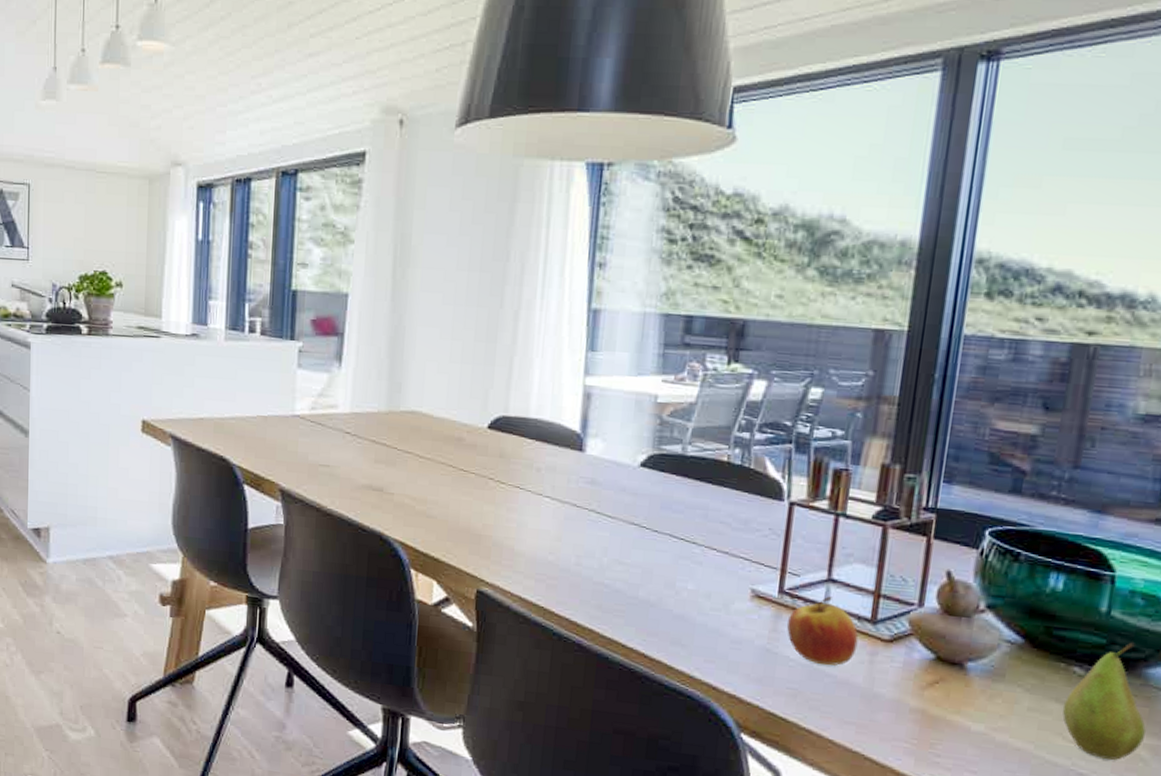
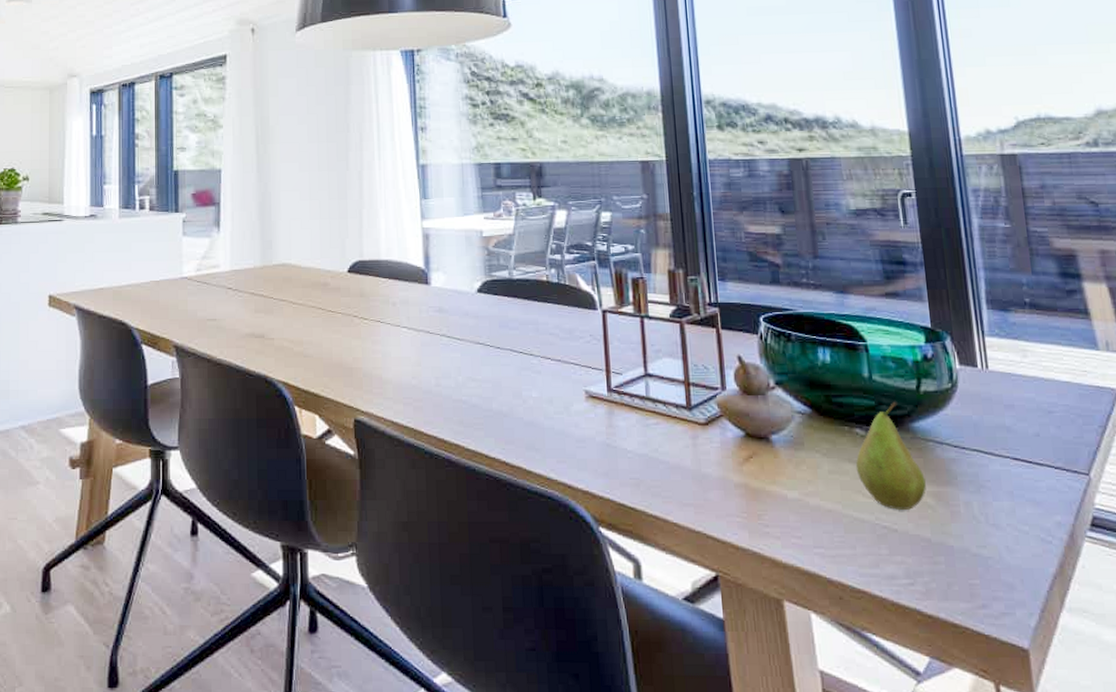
apple: present [786,596,859,666] -> none [619,389,681,453]

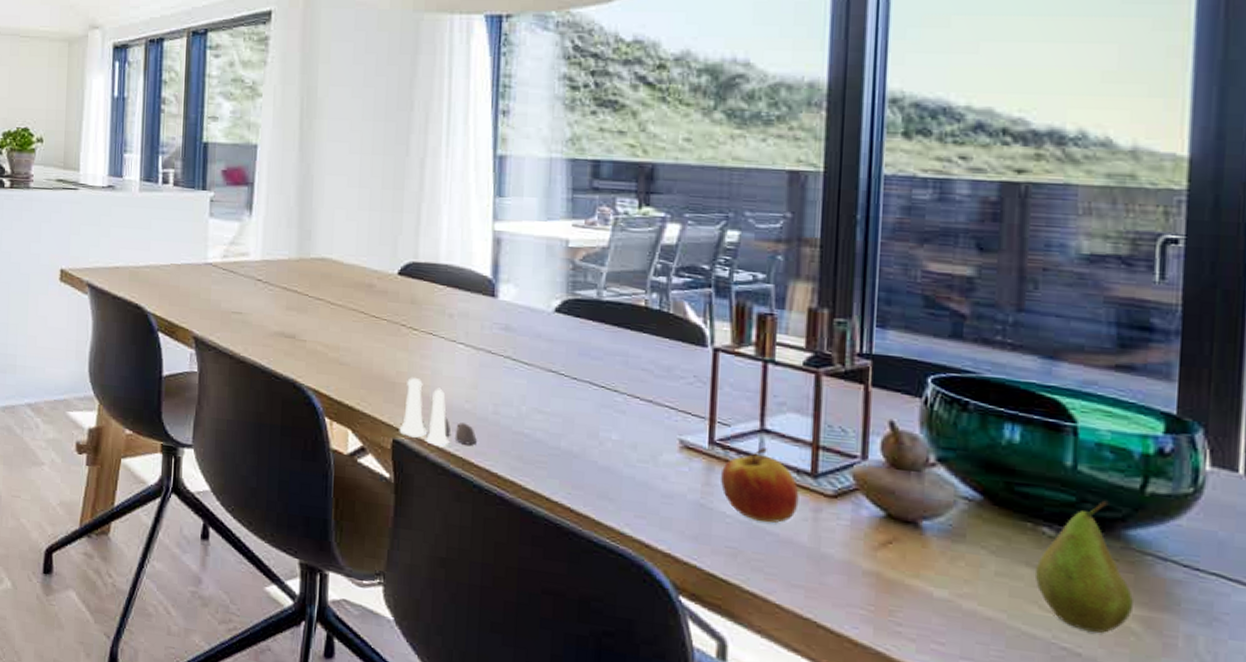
salt and pepper shaker set: none [359,362,426,420] -> present [399,378,478,446]
apple: none [619,389,681,453] -> present [720,447,799,523]

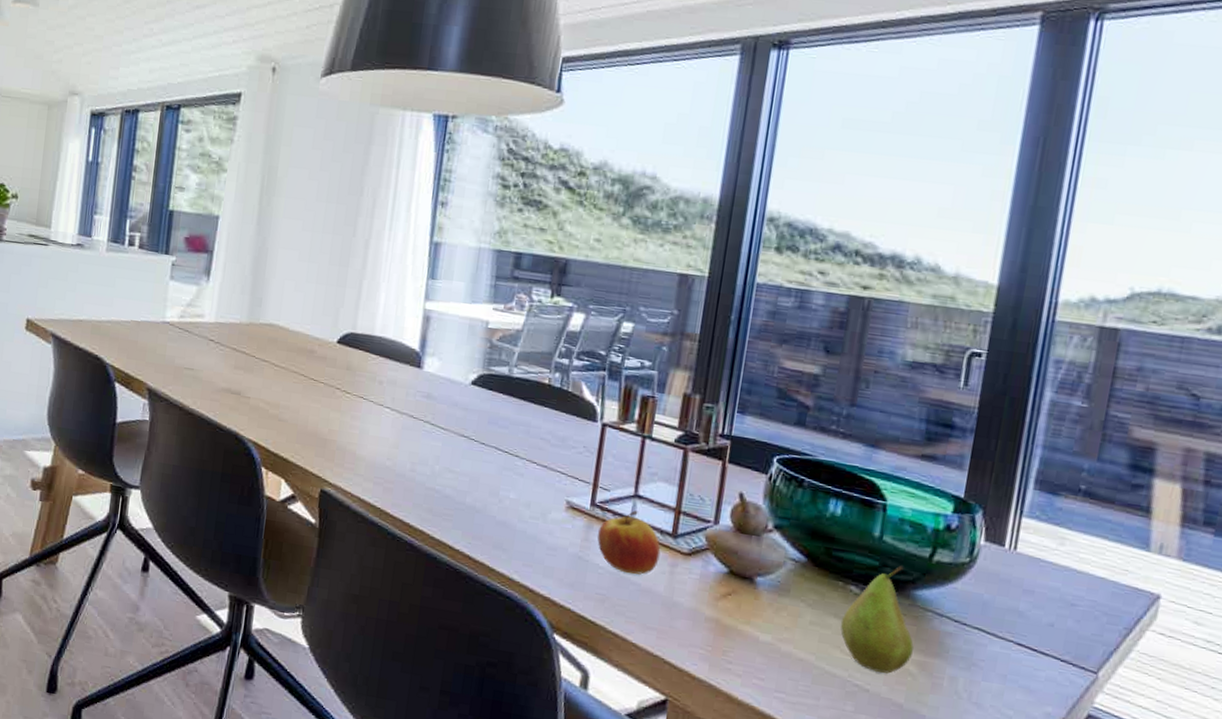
salt and pepper shaker set: present [399,378,478,446] -> none [326,436,395,498]

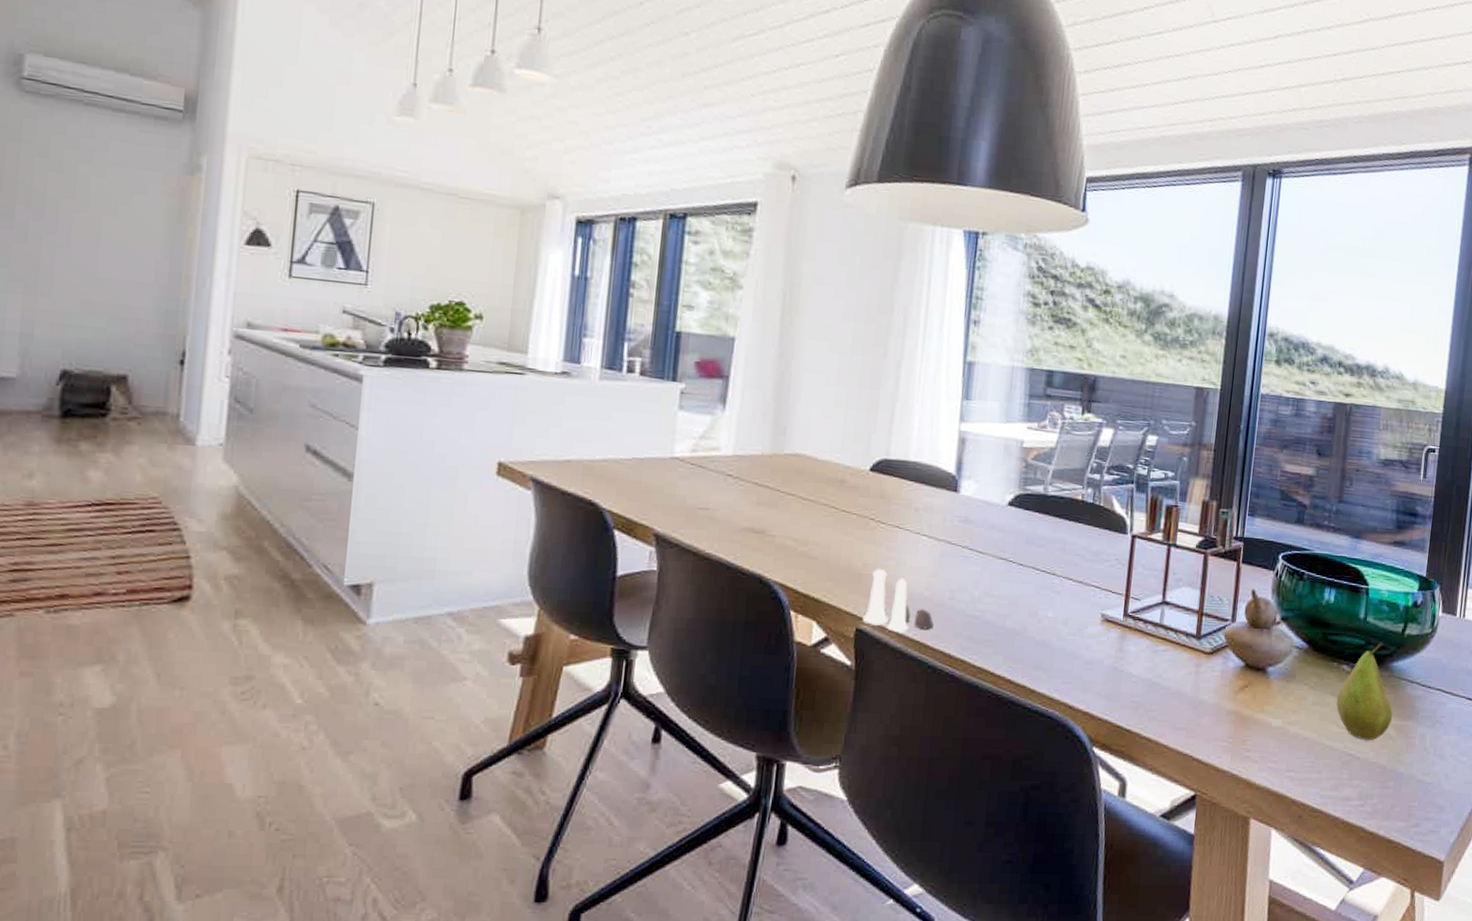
salt and pepper shaker set: none [326,436,395,498] -> present [862,569,935,632]
apple: present [597,510,661,575] -> none [1130,617,1187,679]

